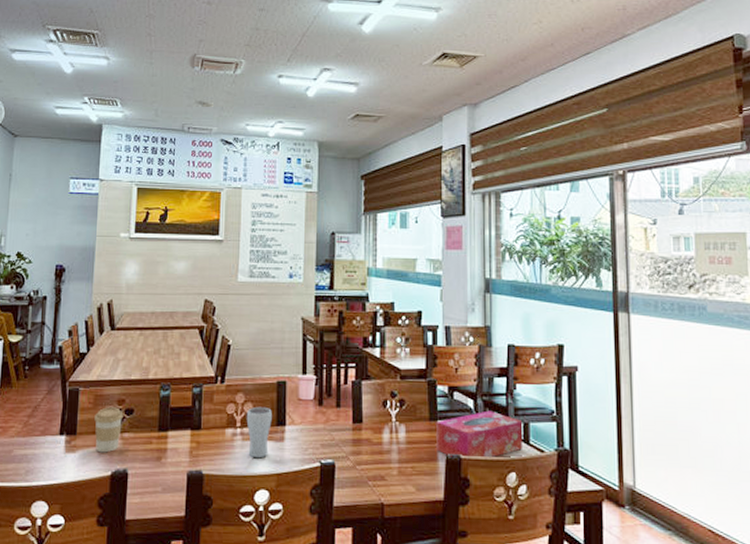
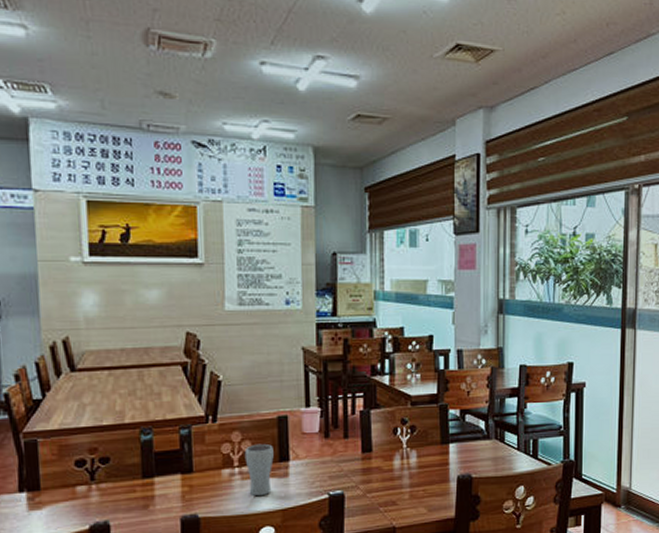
coffee cup: present [94,407,124,453] -> none [61,457,98,507]
tissue box: present [436,410,523,460] -> none [448,430,532,477]

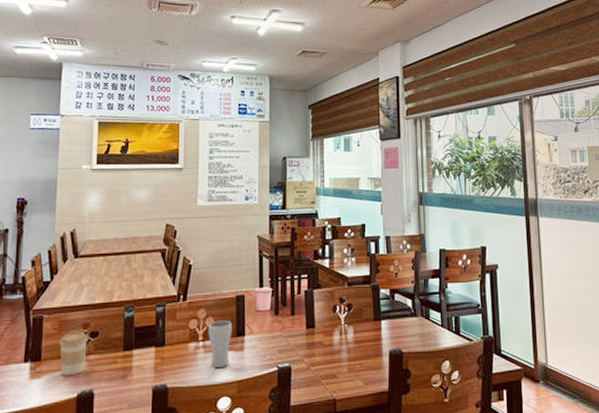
coffee cup: none [61,457,98,507] -> present [59,331,89,376]

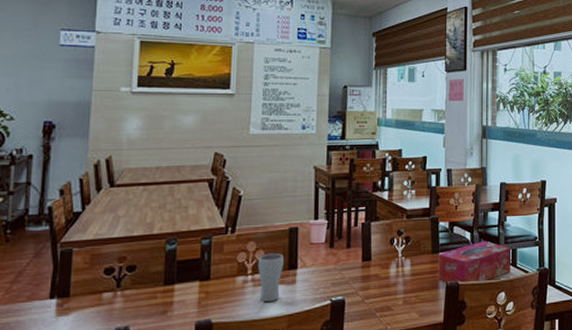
coffee cup: present [59,331,89,376] -> none [91,265,125,313]
tissue box: none [380,308,455,352] -> present [438,241,512,284]

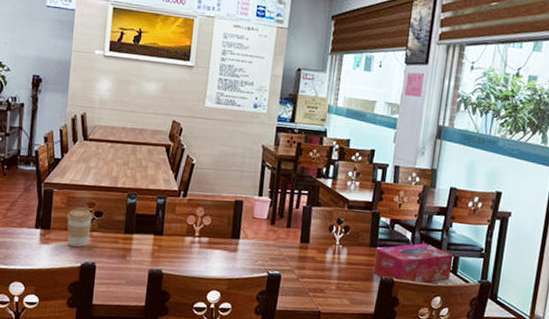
coffee cup: none [91,265,125,313] -> present [67,208,93,248]
drinking glass: present [257,252,284,303] -> none [204,220,228,265]

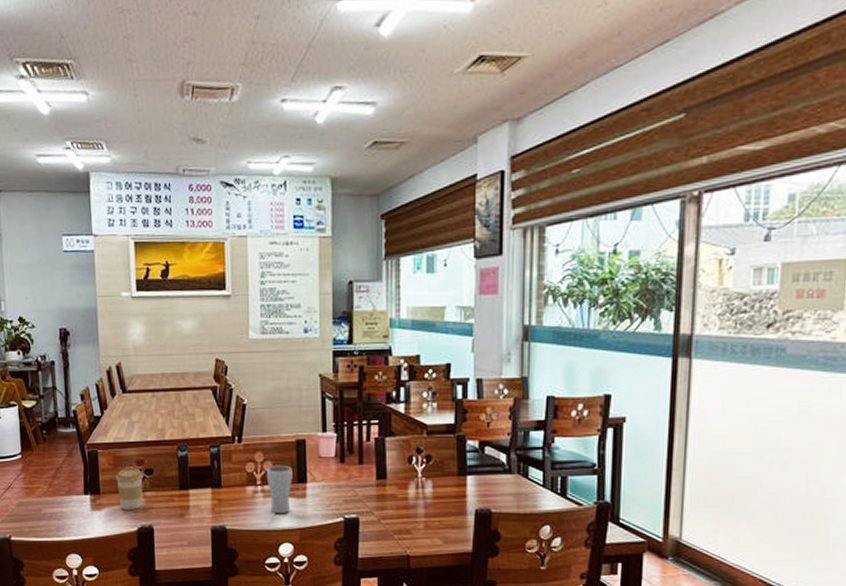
drinking glass: none [204,220,228,265] -> present [266,464,293,514]
tissue box: present [373,243,454,284] -> none [465,465,560,513]

